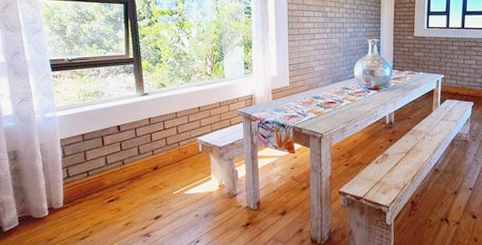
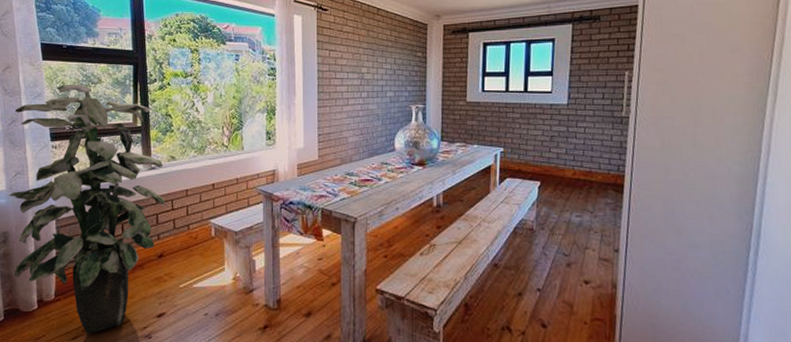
indoor plant: none [16,20,157,235] -> present [9,84,165,334]

